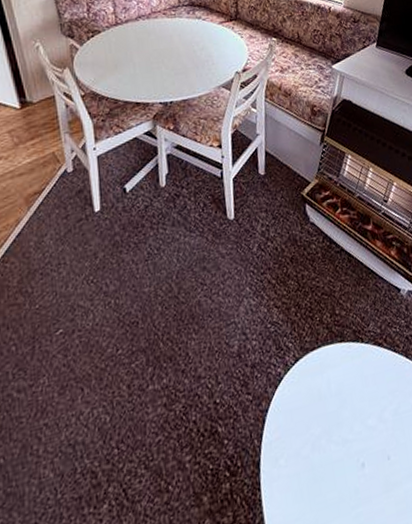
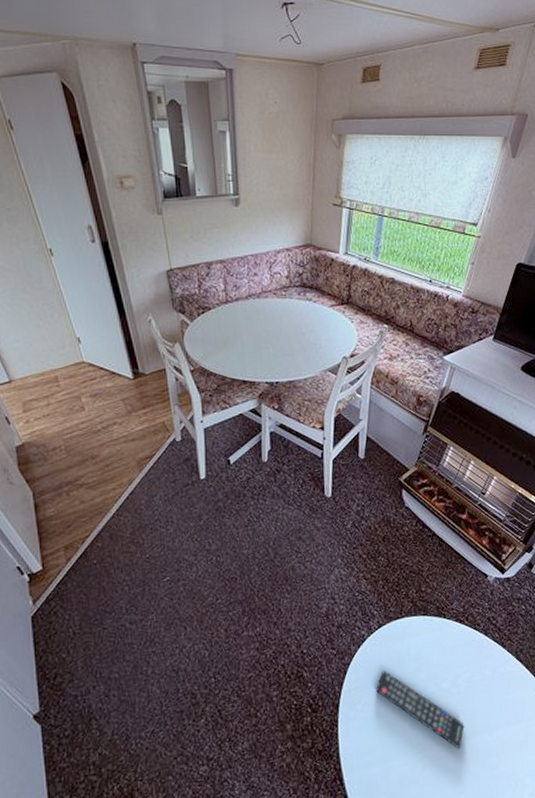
remote control: none [298,413,398,499] -> present [376,671,465,750]

